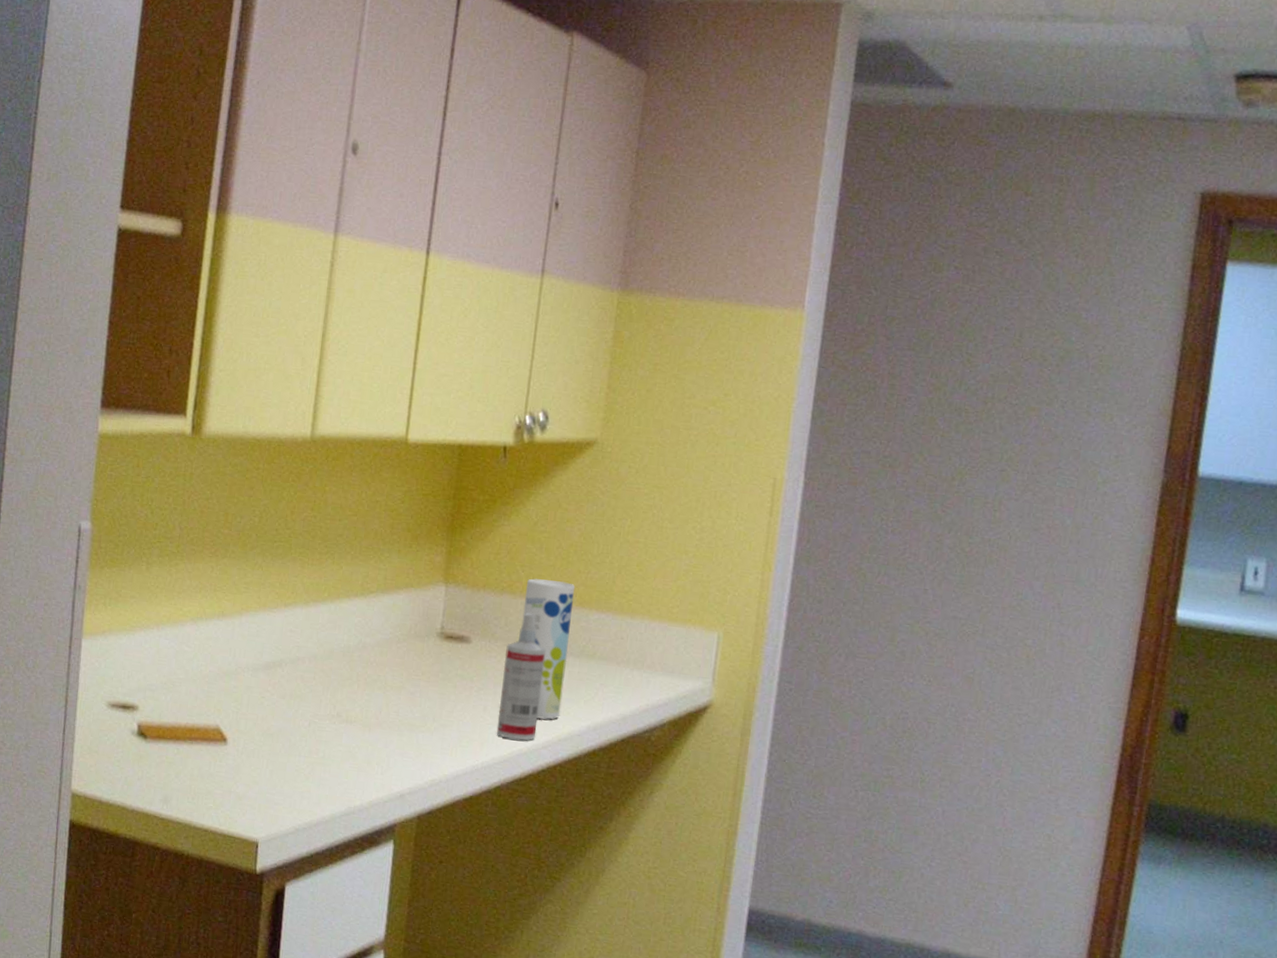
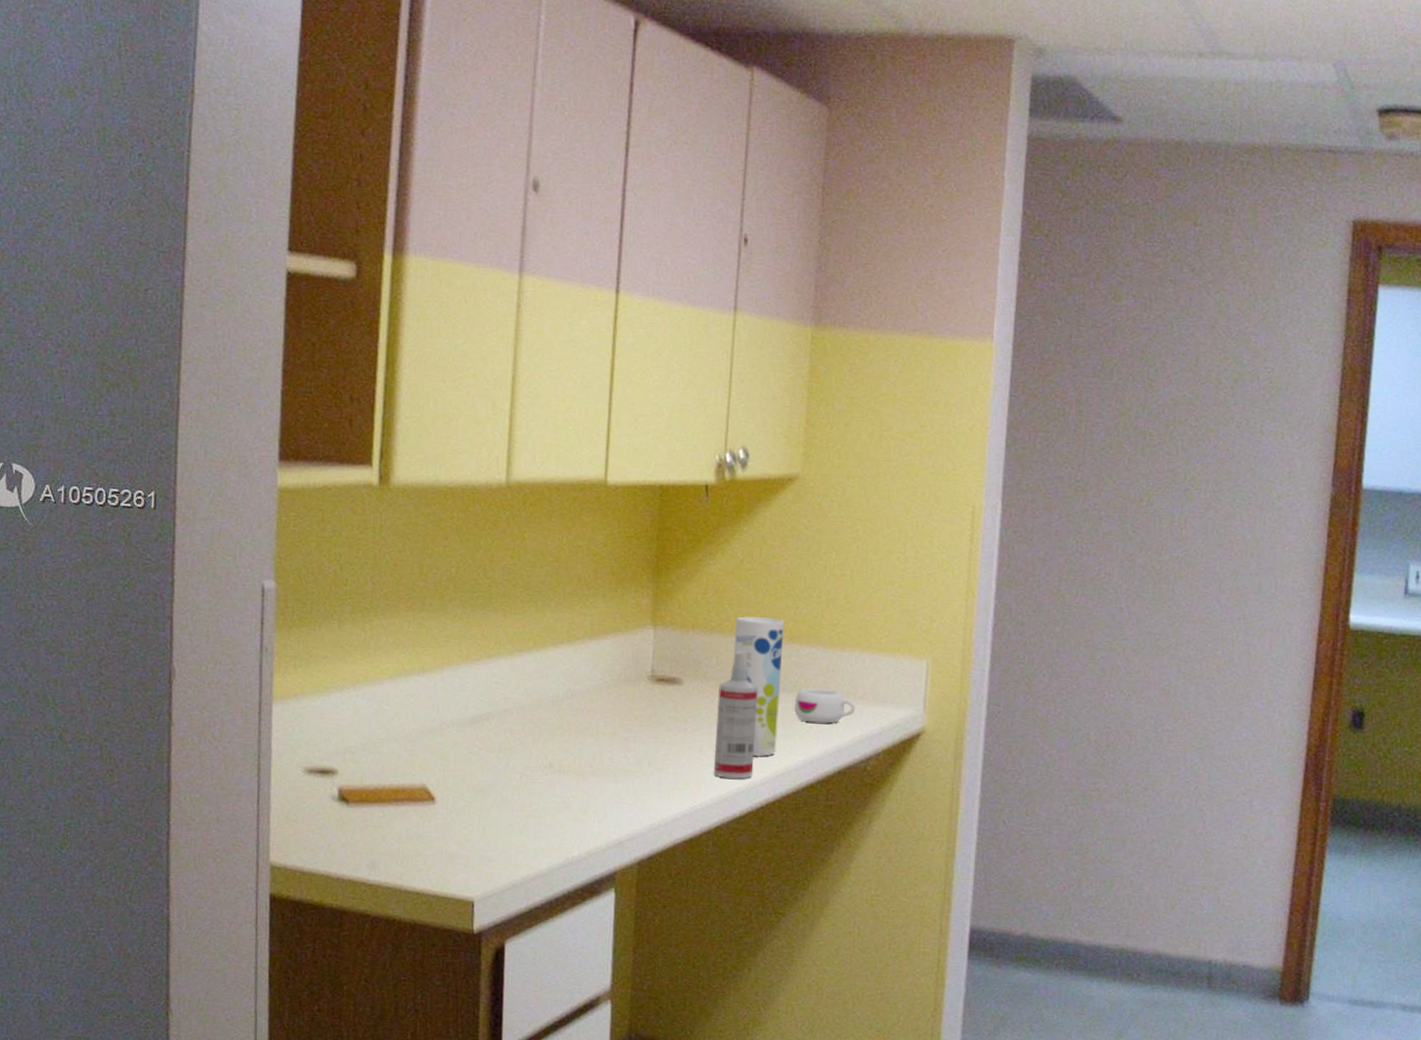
mug: none [580,653,643,691] -> present [794,687,856,724]

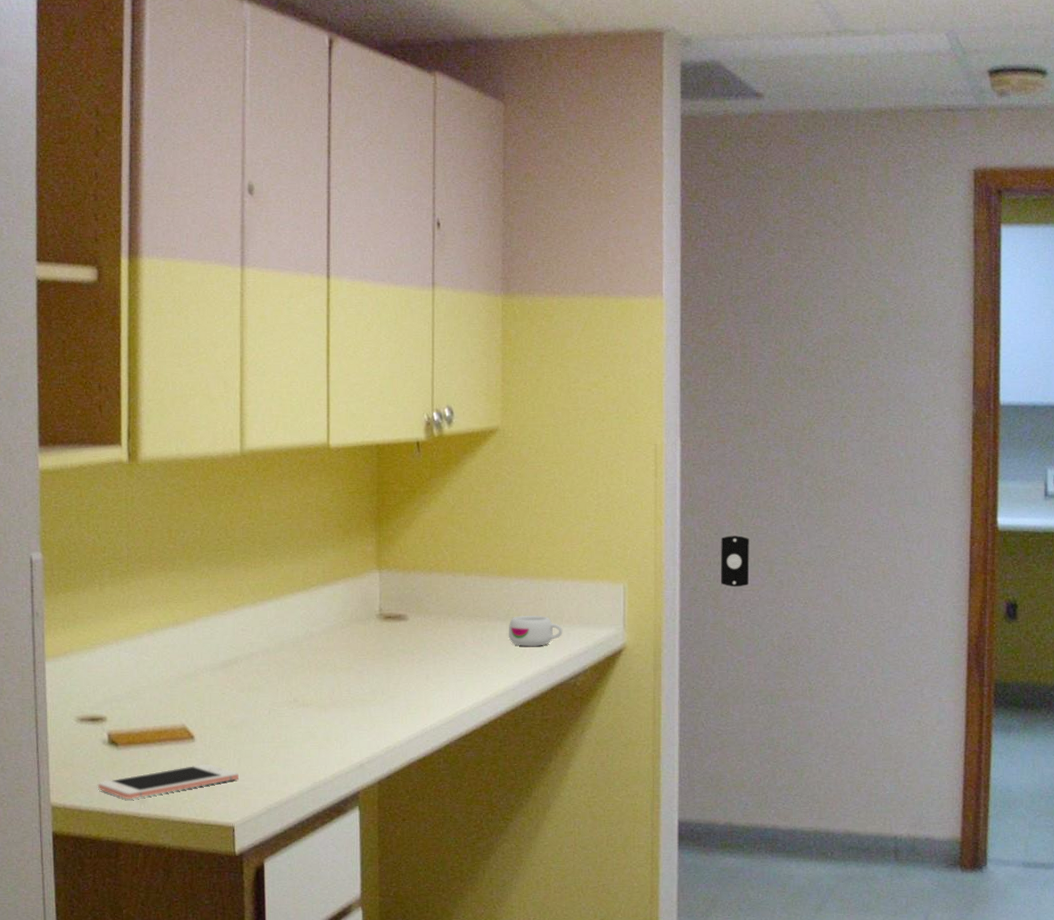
cell phone: none [323,829,482,864] -> present [97,763,239,800]
spray bottle: present [713,650,758,779] -> none [439,587,476,701]
canister: present [733,616,785,757] -> none [451,556,495,680]
light switch: none [1035,614,1071,673] -> present [720,535,750,588]

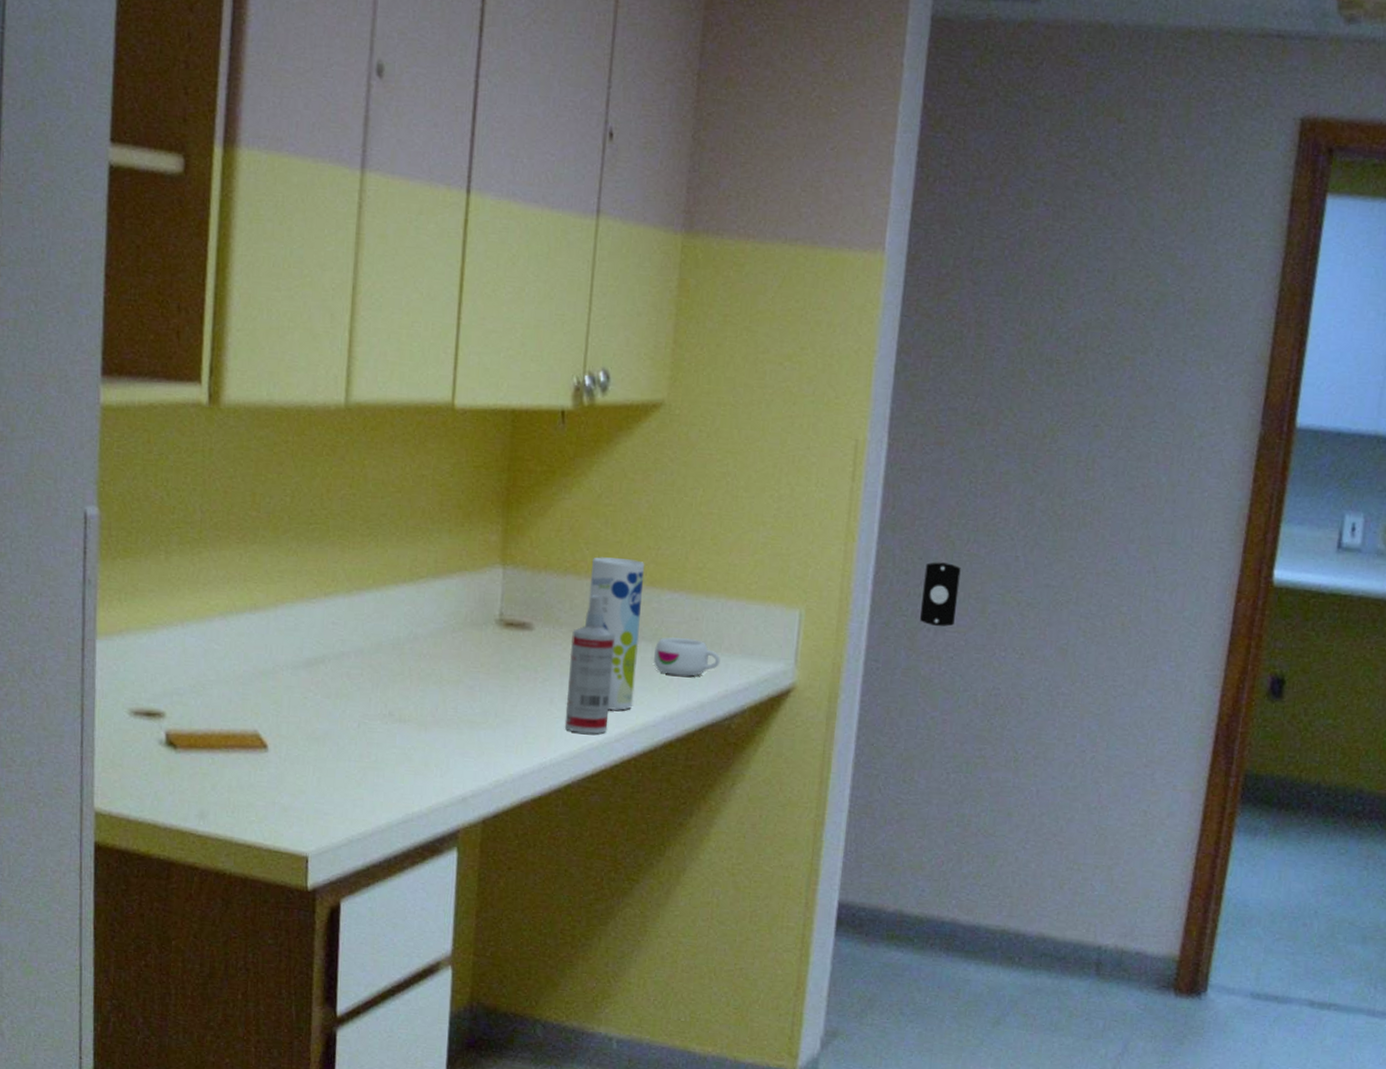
cell phone: present [97,763,239,800] -> none [149,779,317,813]
spray bottle: none [439,587,476,701] -> present [564,594,615,734]
canister: none [451,556,495,680] -> present [588,557,645,711]

